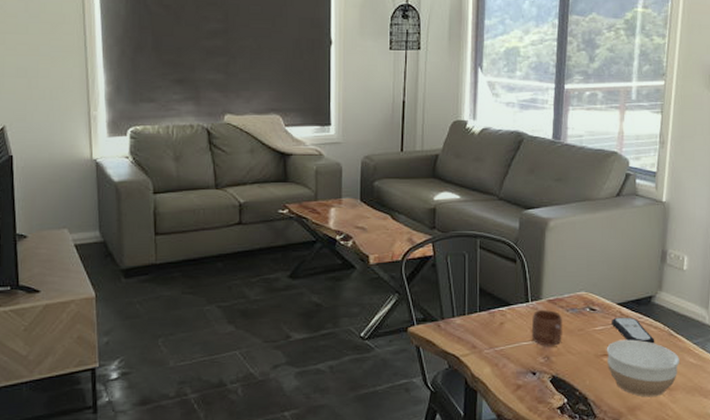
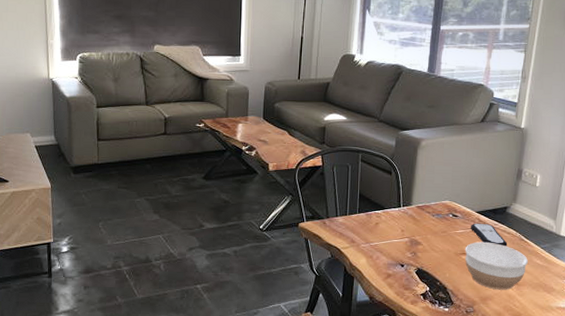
mug: present [531,310,563,346] -> none [401,214,429,244]

